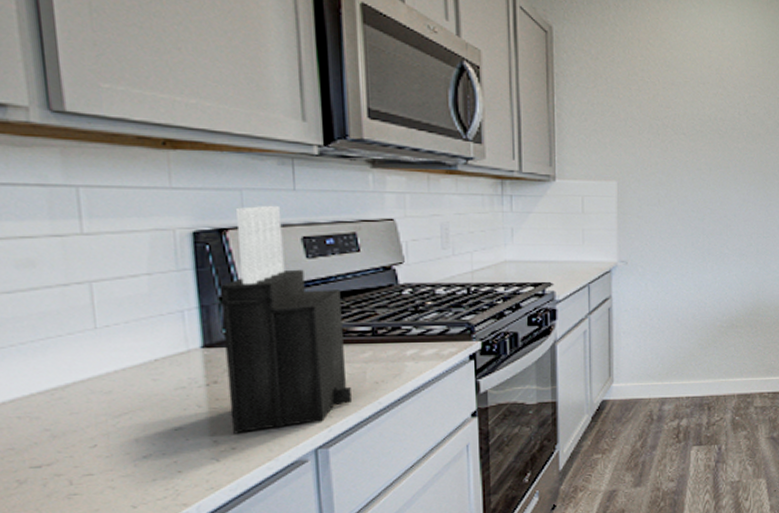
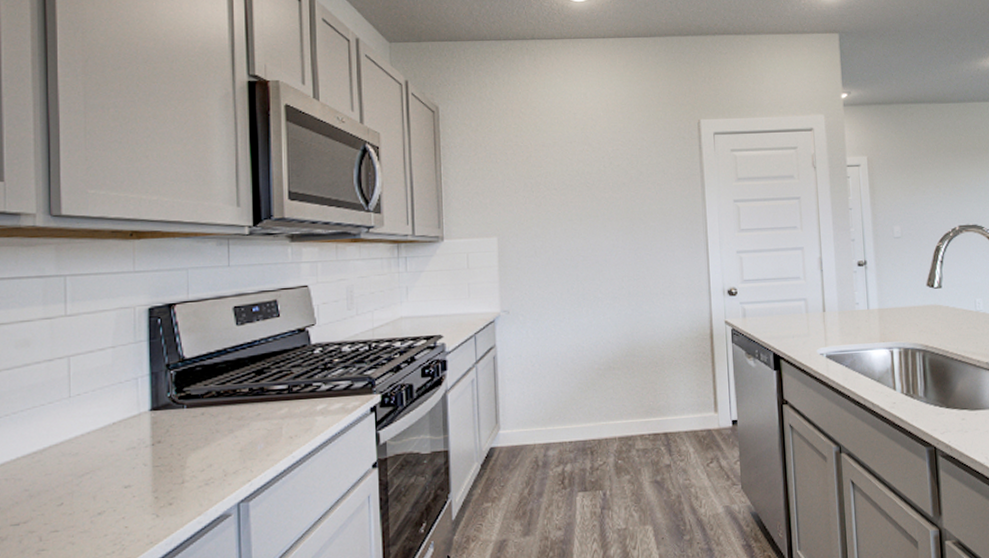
knife block: present [219,205,352,434] -> none [166,280,269,490]

